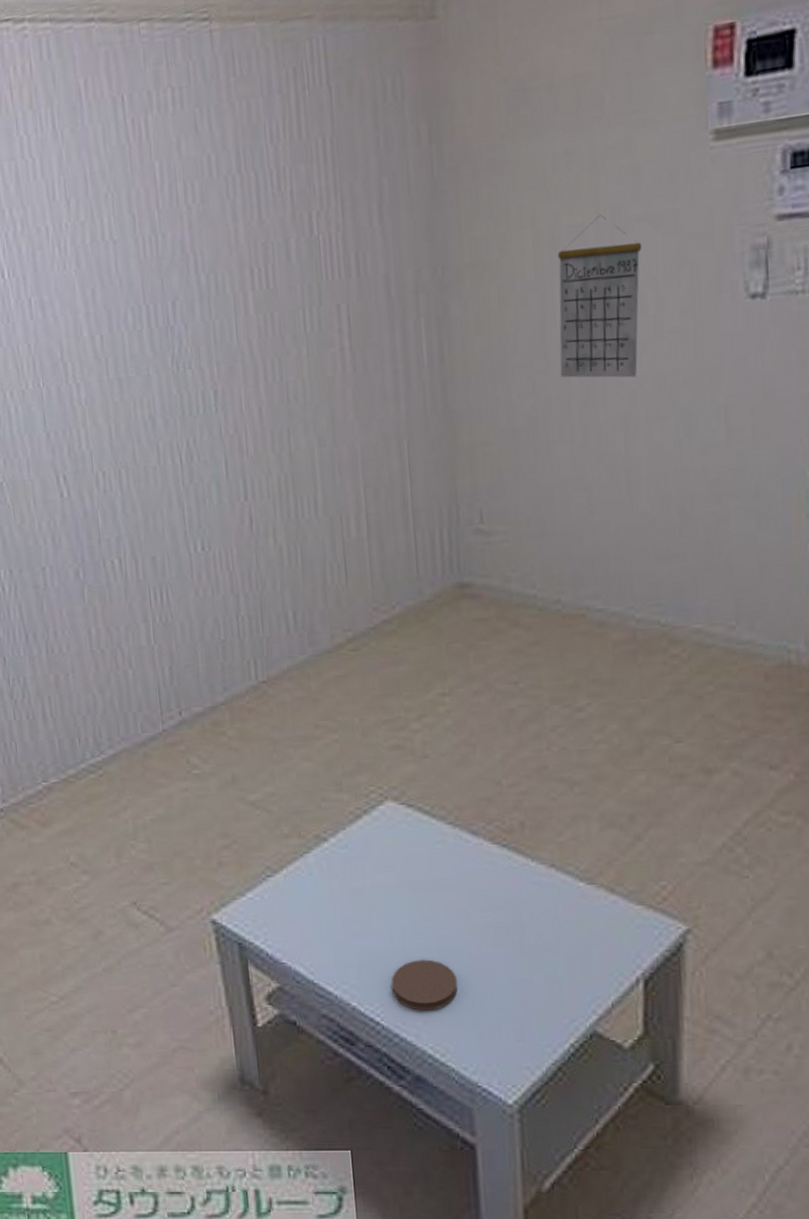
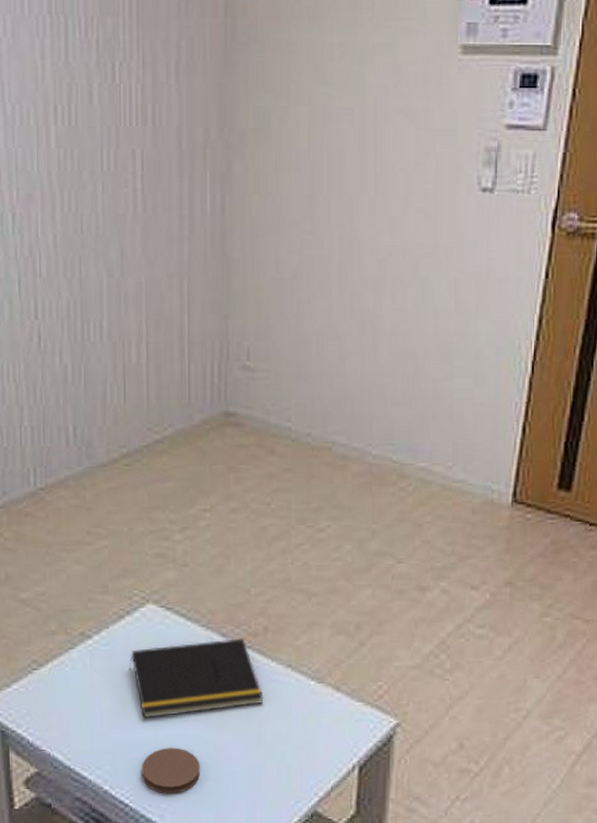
notepad: none [370,836,525,928] -> present [129,638,264,719]
calendar: present [557,214,643,378] -> none [324,102,399,247]

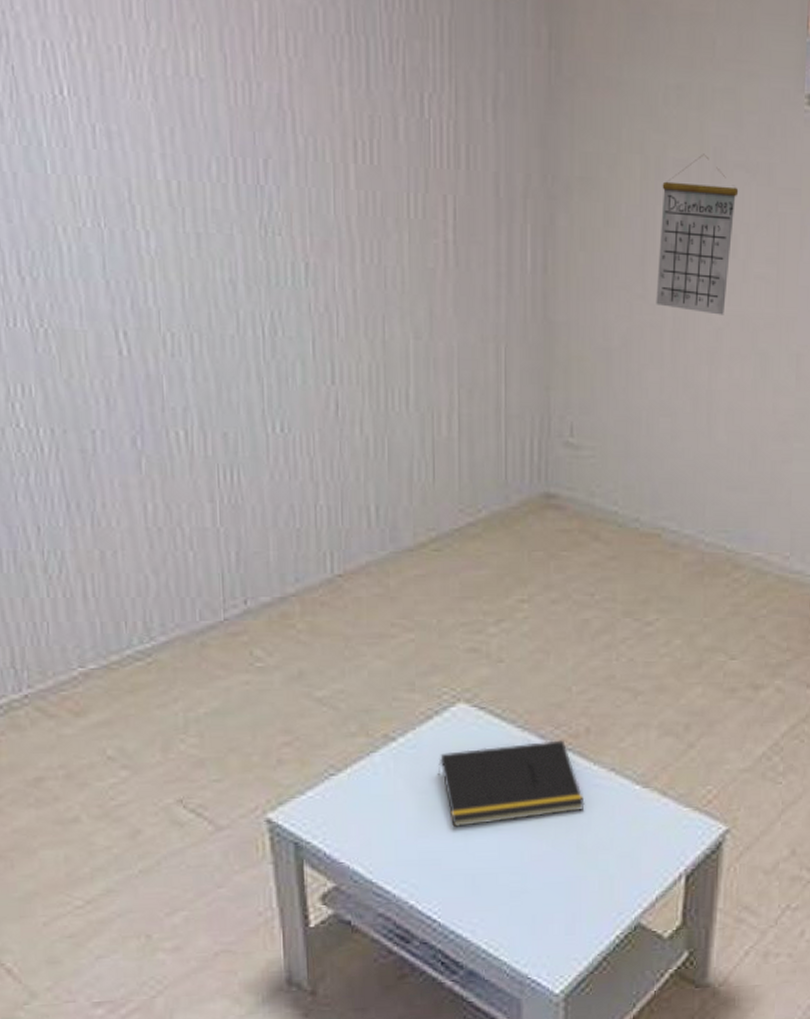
coaster: present [142,747,200,794] -> none [451,858,515,908]
calendar: none [324,102,399,247] -> present [656,154,739,315]

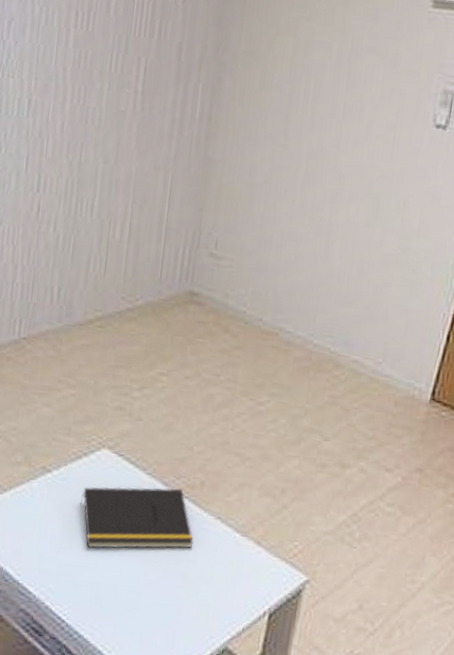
calendar: present [656,154,739,315] -> none [293,39,369,166]

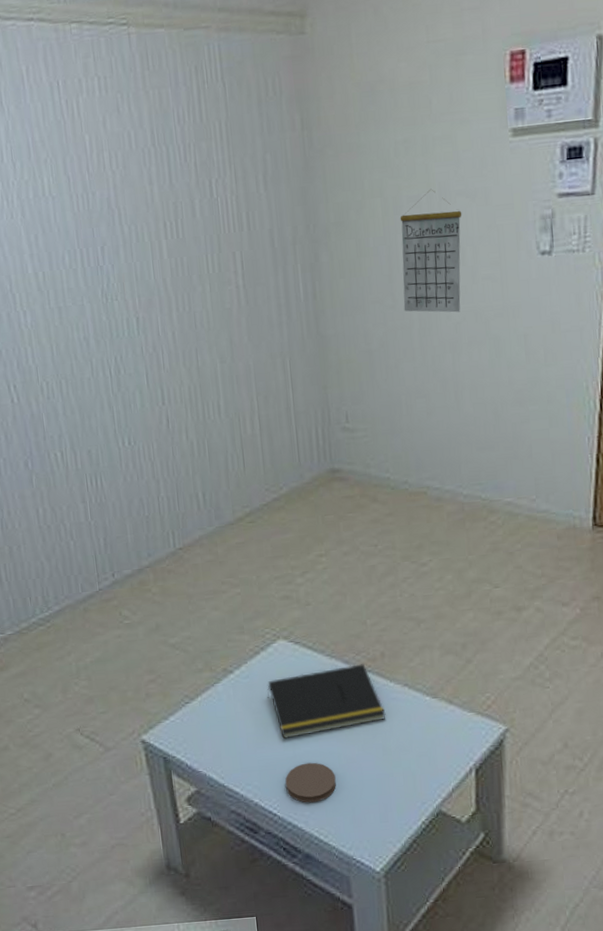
coaster: none [79,575,131,617] -> present [285,762,336,803]
calendar: none [293,39,369,166] -> present [400,189,462,313]

